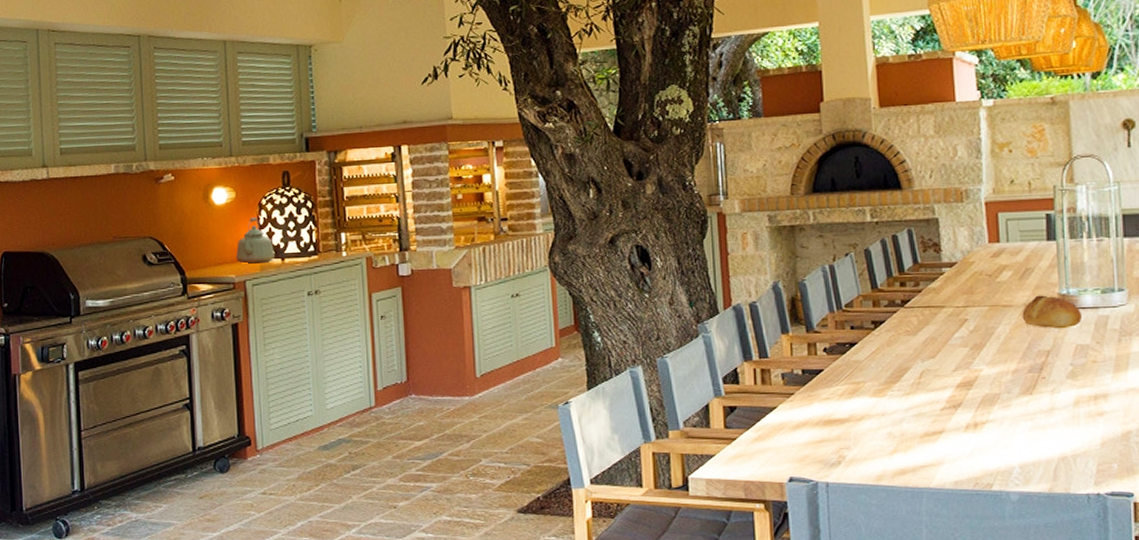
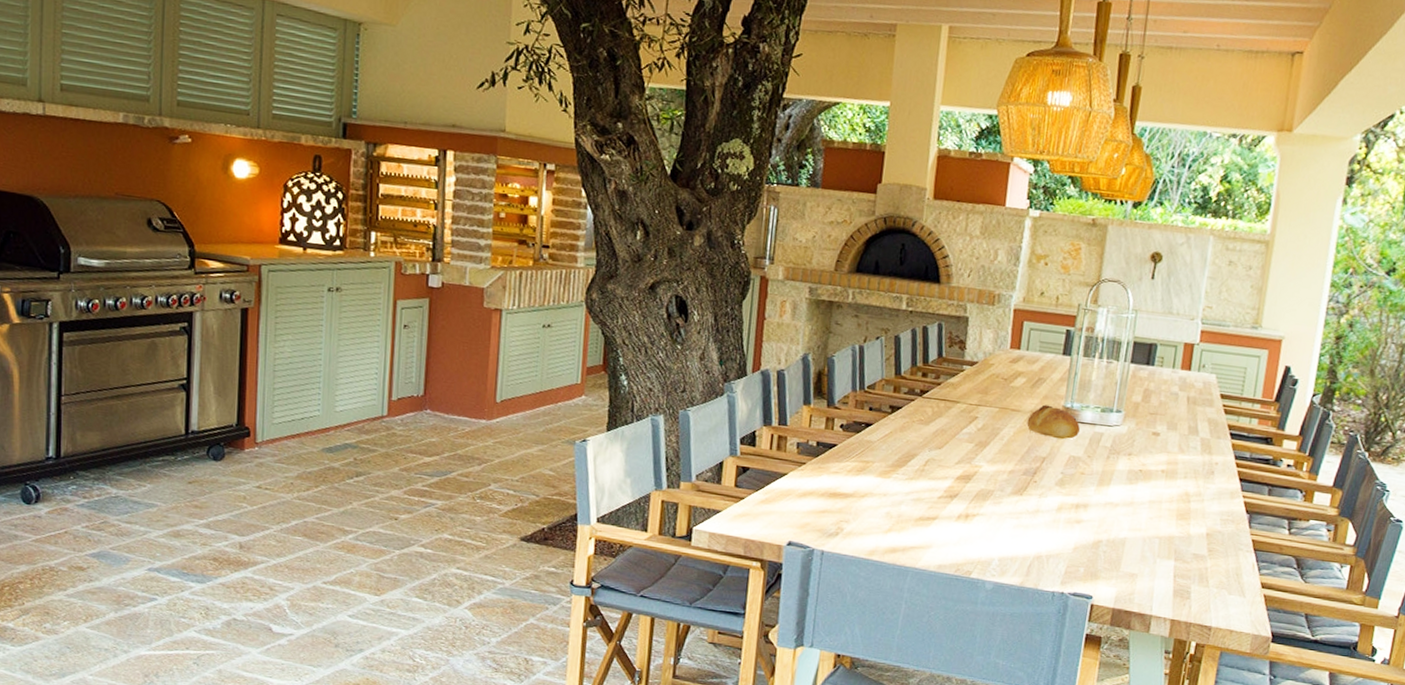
kettle: present [235,216,276,264] -> none [252,198,297,250]

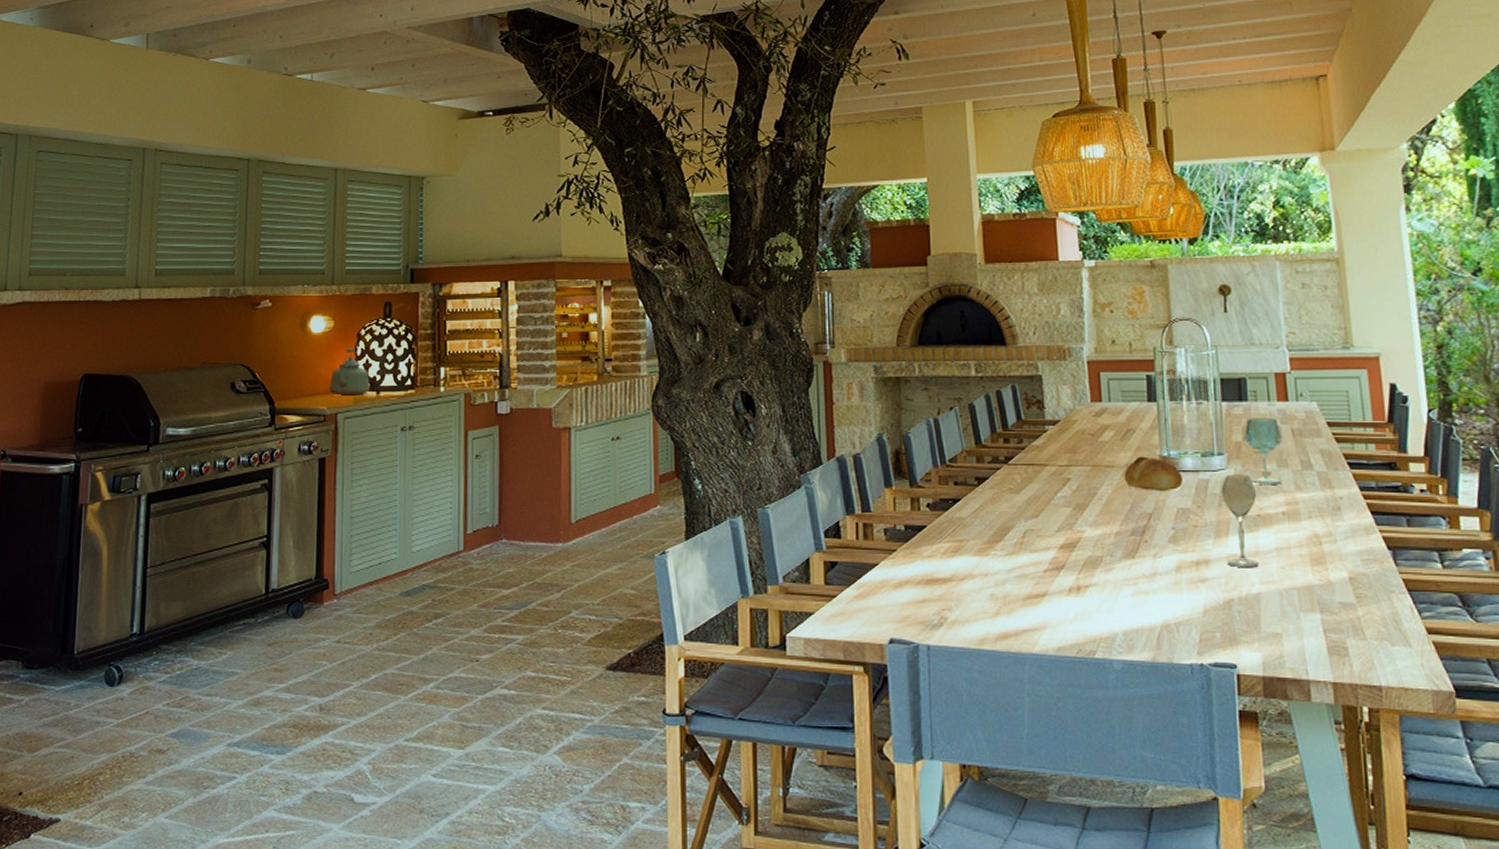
kettle: none [252,198,297,250] -> present [328,347,371,396]
wineglass: none [1103,431,1144,516] -> present [1221,474,1259,568]
wine glass: none [1140,381,1178,445] -> present [1243,417,1282,484]

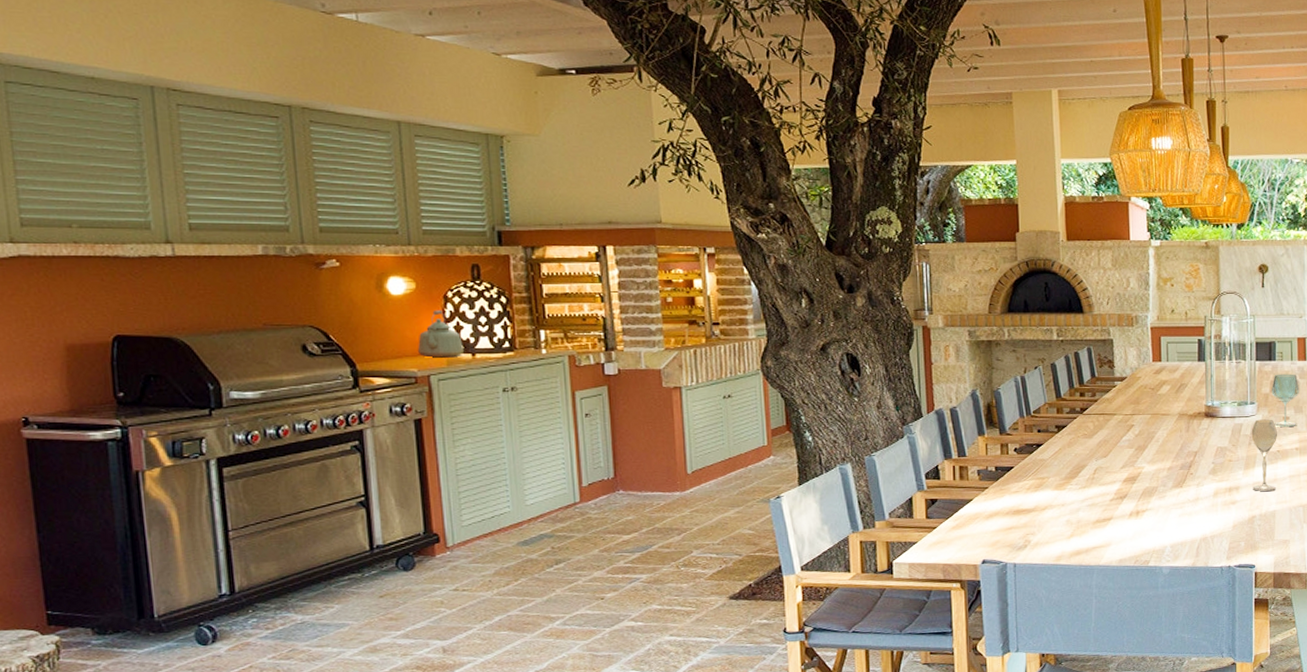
bread: present [1124,456,1182,492] -> none [1177,406,1222,434]

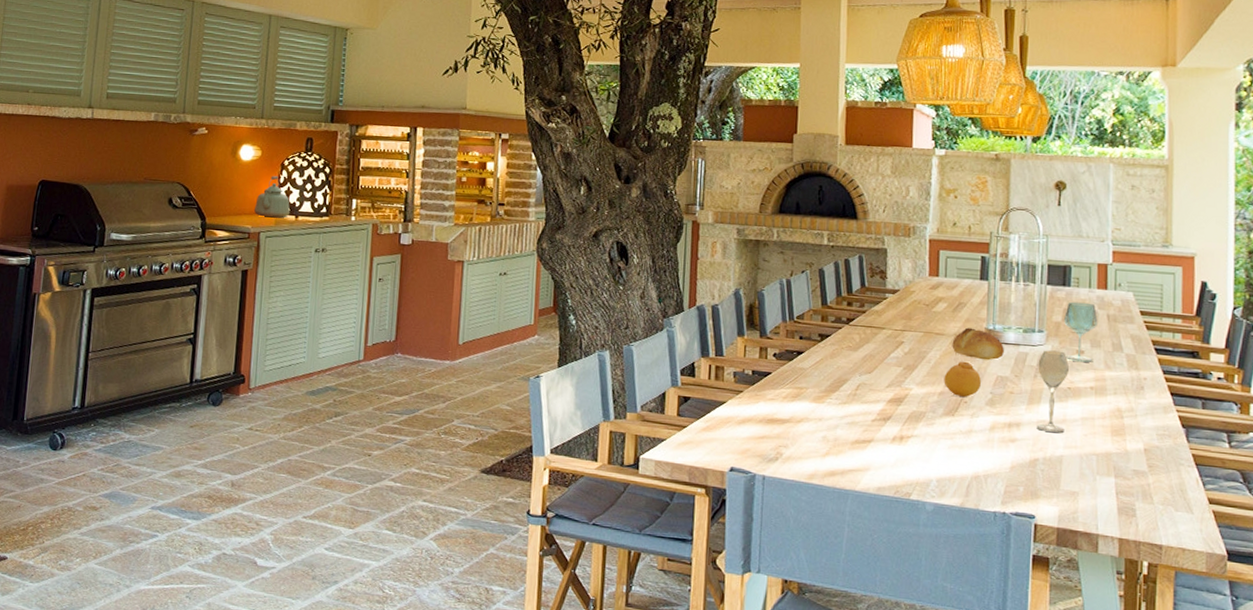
fruit: none [1171,437,1204,469] -> present [944,361,981,397]
bread: none [1177,406,1222,434] -> present [952,327,1004,361]

